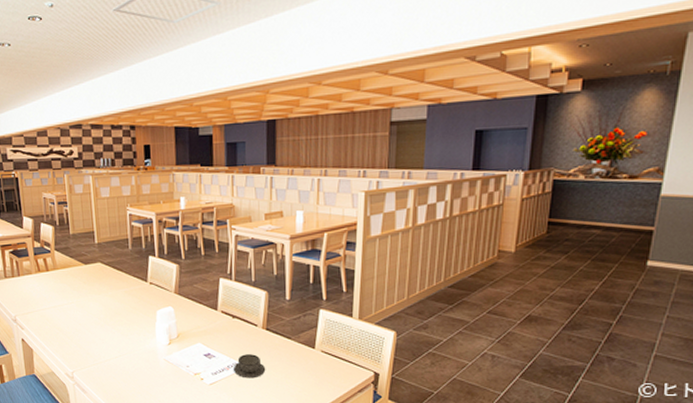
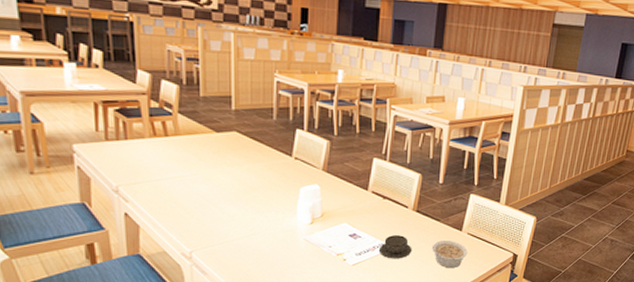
legume: none [286,359,324,387] -> present [432,241,468,268]

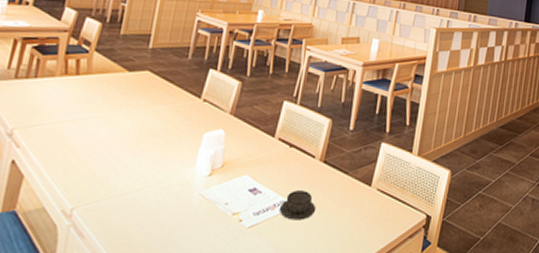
legume: present [432,241,468,268] -> none [338,198,377,232]

